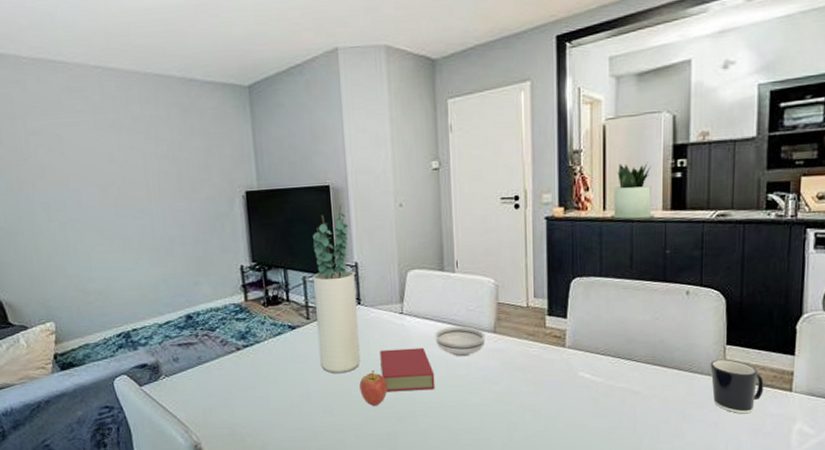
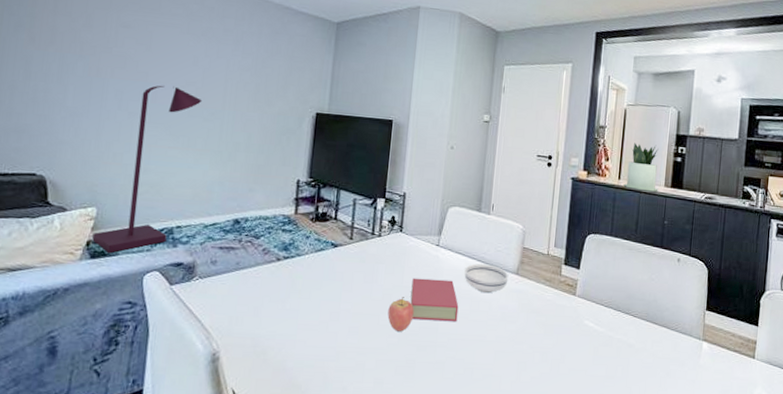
floor lamp: none [57,189,127,364] -> present [92,85,202,254]
vase: present [312,205,361,373] -> none [354,139,403,295]
mug: present [710,359,764,414] -> none [692,322,734,375]

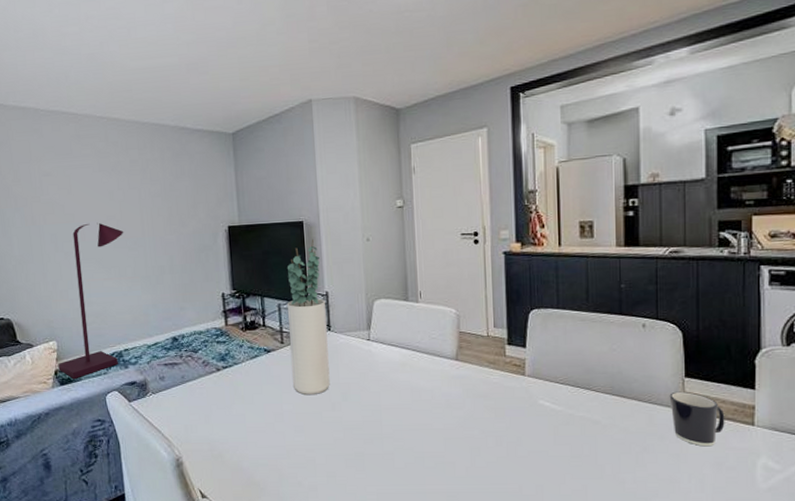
vase: none [354,139,403,295] -> present [287,239,330,395]
fruit: present [387,297,414,332] -> none [329,393,356,427]
book: present [410,278,459,321] -> none [348,373,400,413]
bowl: present [464,263,509,294] -> none [400,353,448,382]
planter: present [623,143,659,193] -> none [566,201,609,256]
mug: none [692,322,734,375] -> present [669,391,725,447]

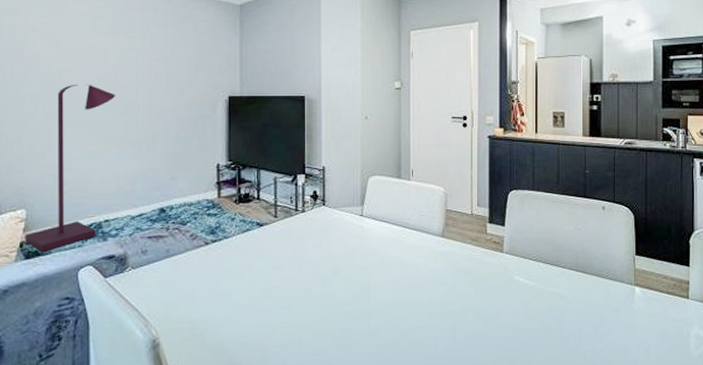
vase: present [287,239,330,395] -> none [283,114,321,270]
mug: present [669,391,725,447] -> none [623,268,666,318]

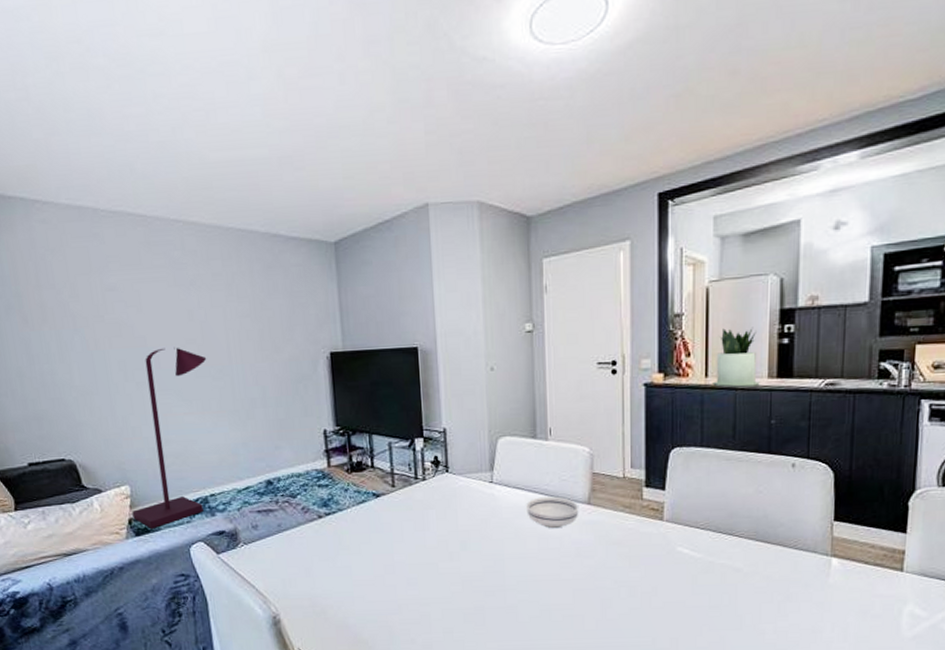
bowl: none [390,229,435,258] -> present [526,496,579,529]
planter: none [541,95,577,144] -> present [713,327,760,389]

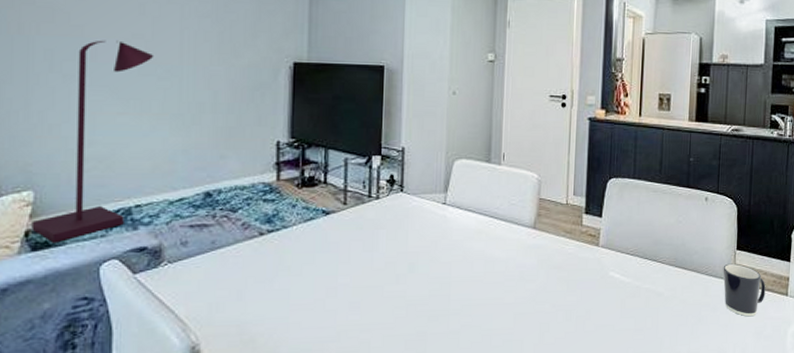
bowl: present [526,496,579,529] -> none [476,220,525,252]
planter: present [713,327,760,389] -> none [645,75,682,129]
mug: none [816,536,874,594] -> present [723,263,766,317]

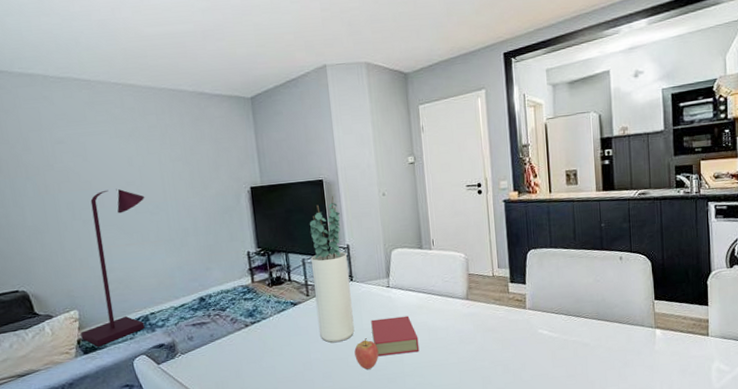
vase: none [352,87,400,265] -> present [309,196,355,343]
fruit: none [392,264,422,303] -> present [354,338,379,370]
book: none [417,241,472,287] -> present [371,316,420,356]
mug: present [723,263,766,317] -> none [643,312,687,358]

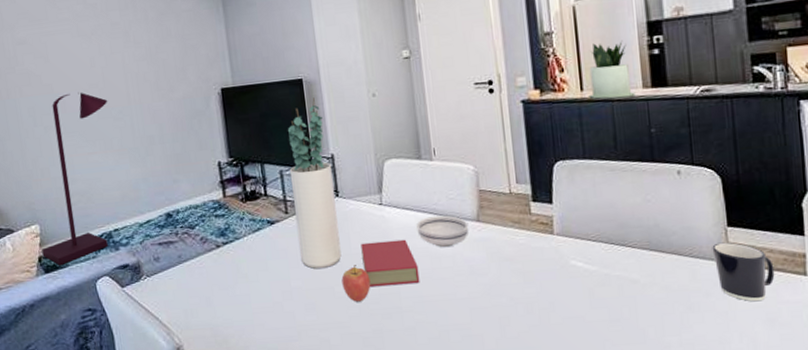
bowl: none [417,295,460,322] -> present [416,215,469,248]
planter: none [555,152,591,201] -> present [589,40,636,101]
mug: none [643,312,687,358] -> present [712,242,775,302]

